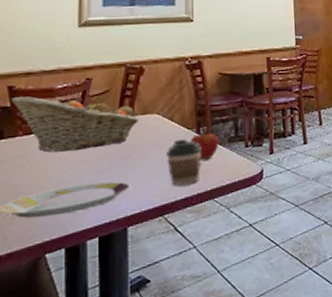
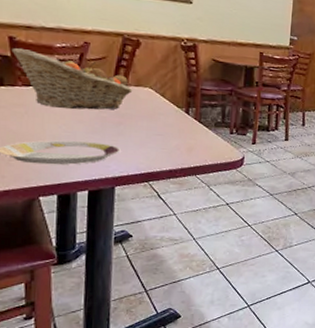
coffee cup: present [166,139,202,186] -> none [155,116,189,158]
apple: present [191,128,219,161] -> none [180,109,207,139]

